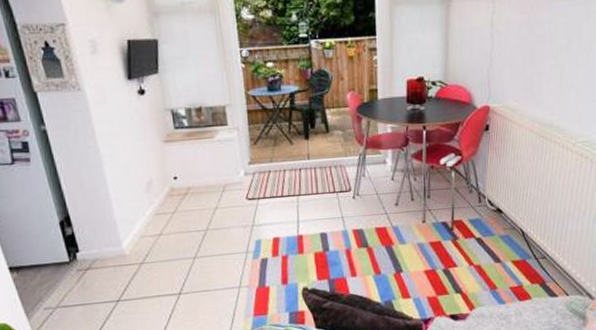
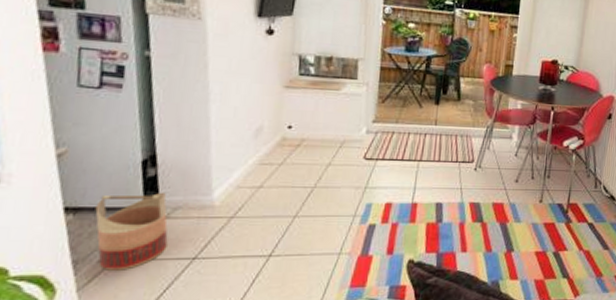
basket: none [32,247,95,316] -> present [95,192,168,271]

